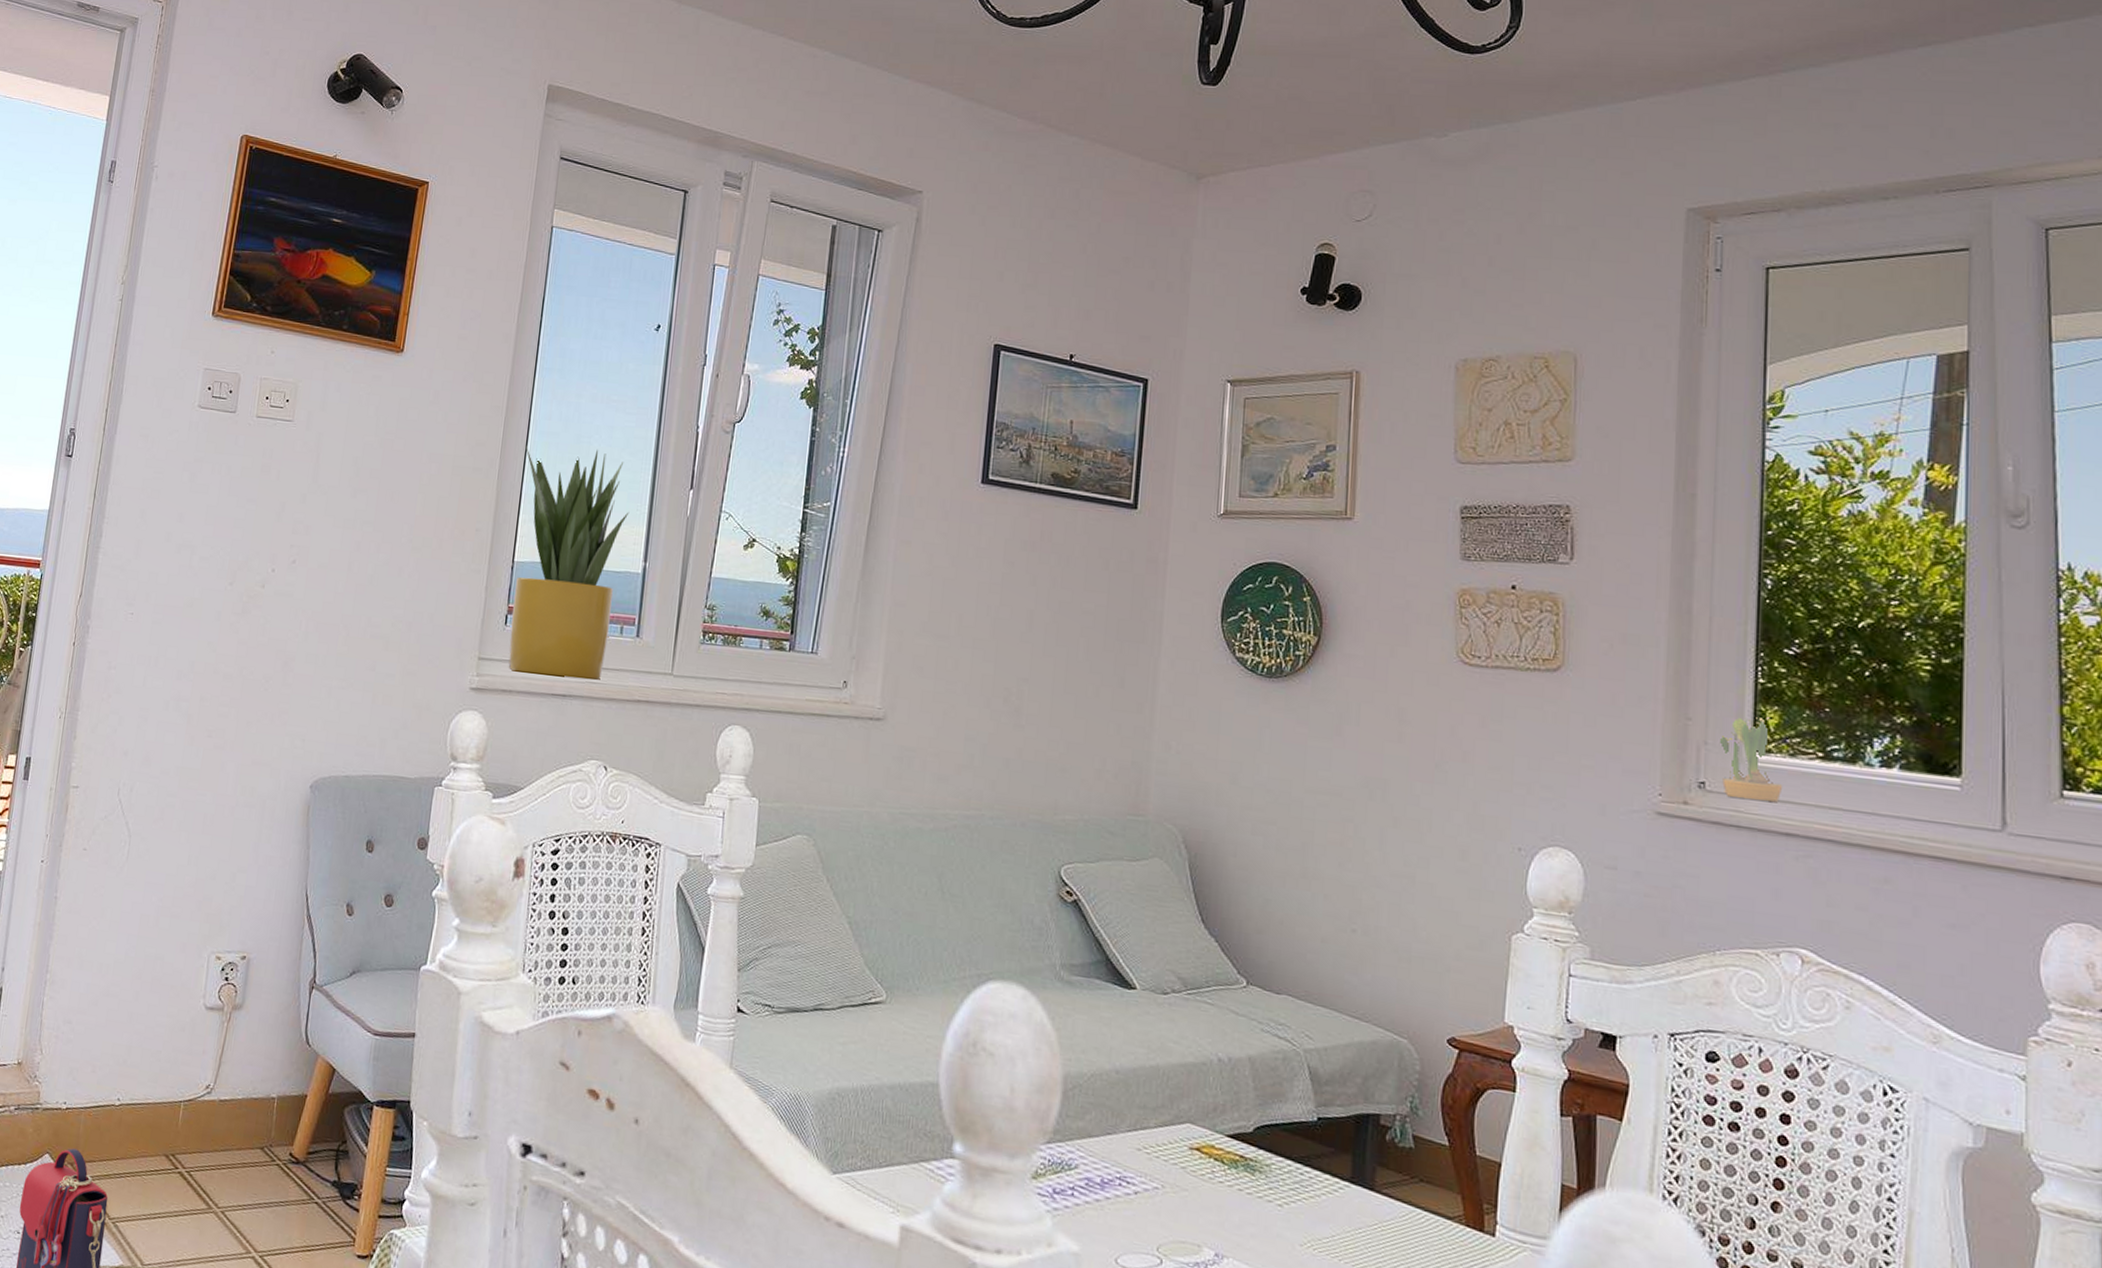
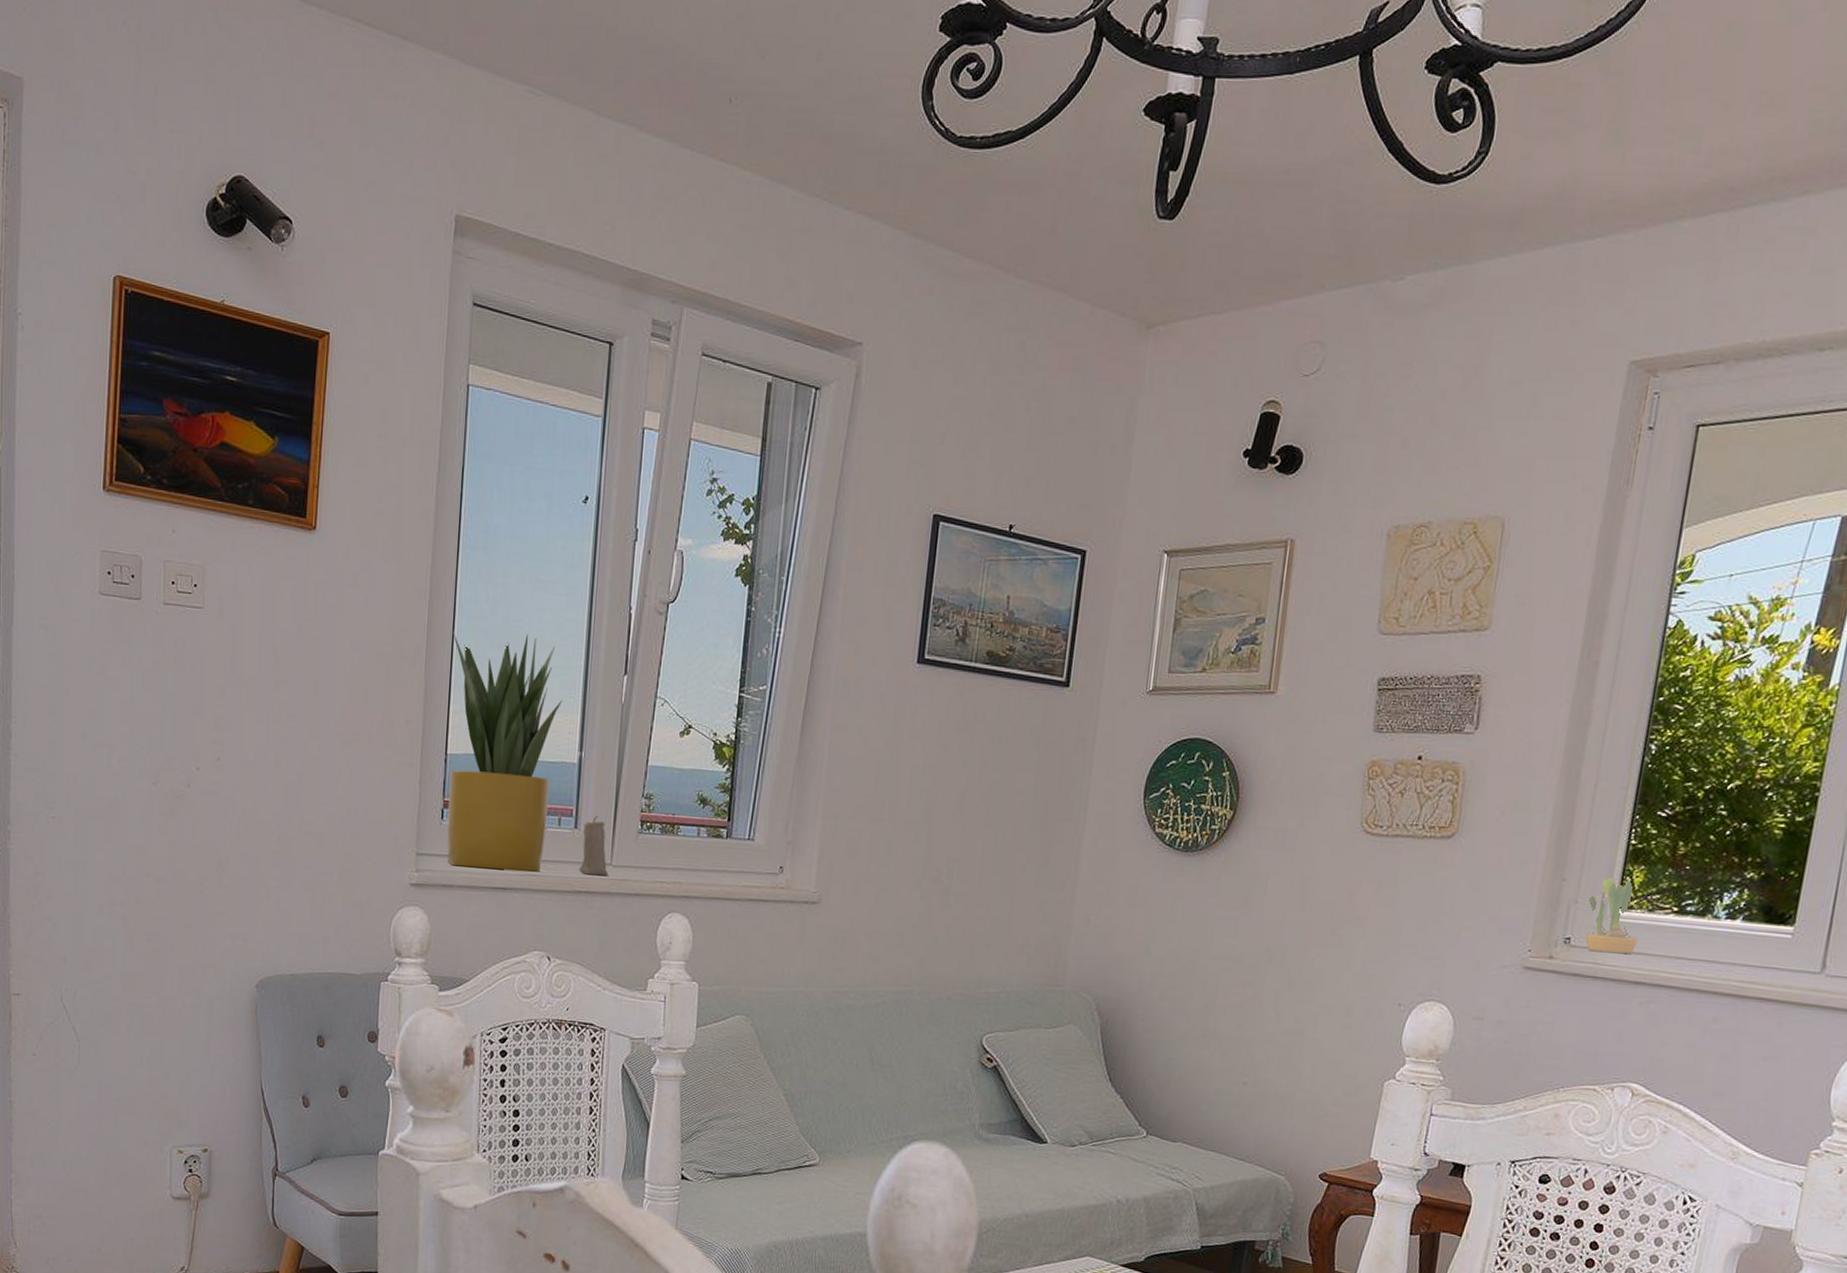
candle: none [640,625,669,686] -> present [579,816,608,877]

